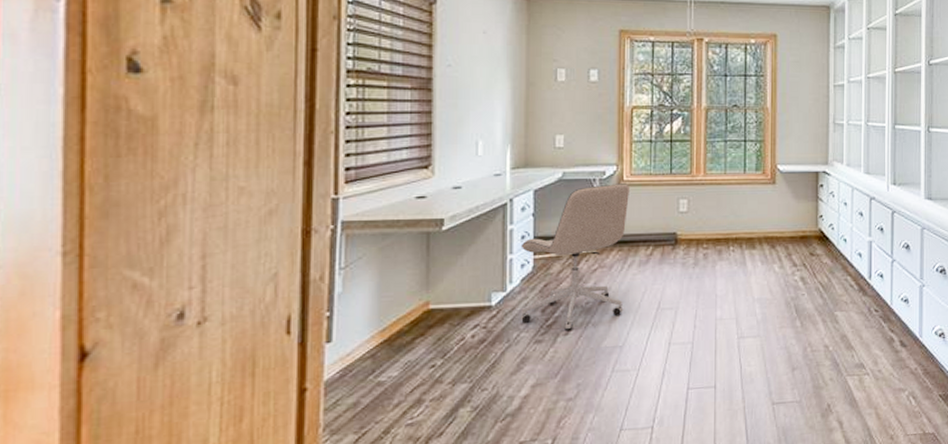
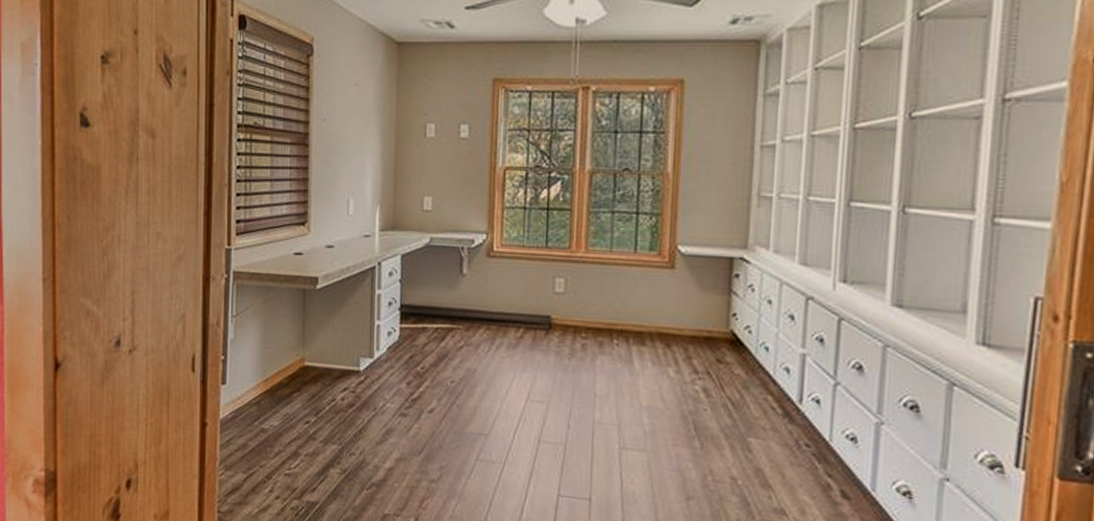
office chair: present [520,183,629,332] -> none [387,254,499,409]

